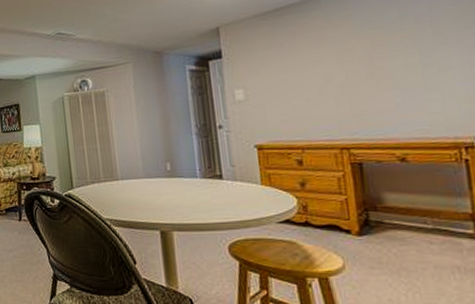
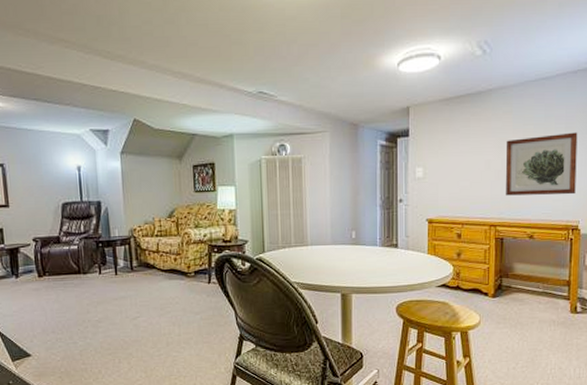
wall art: none [347,29,462,112] -> present [506,132,578,196]

